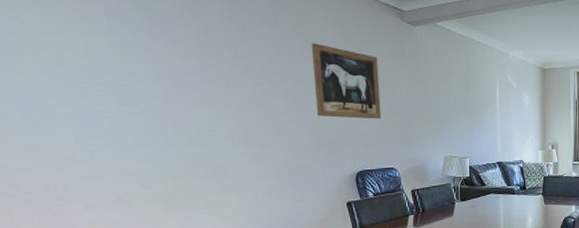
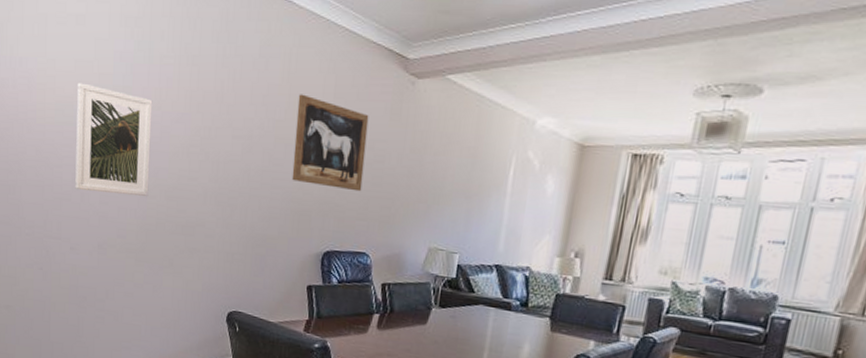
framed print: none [65,43,170,148] -> present [75,82,153,196]

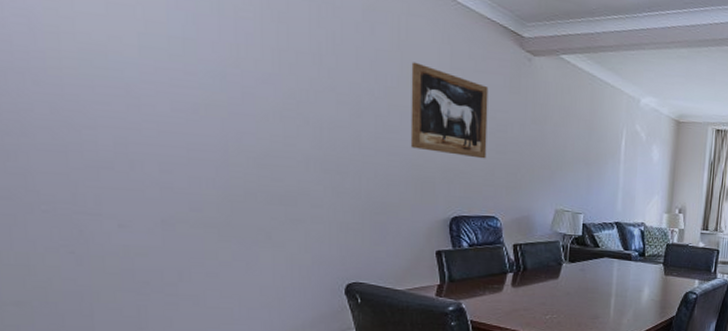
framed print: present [75,82,153,196] -> none [112,28,231,164]

